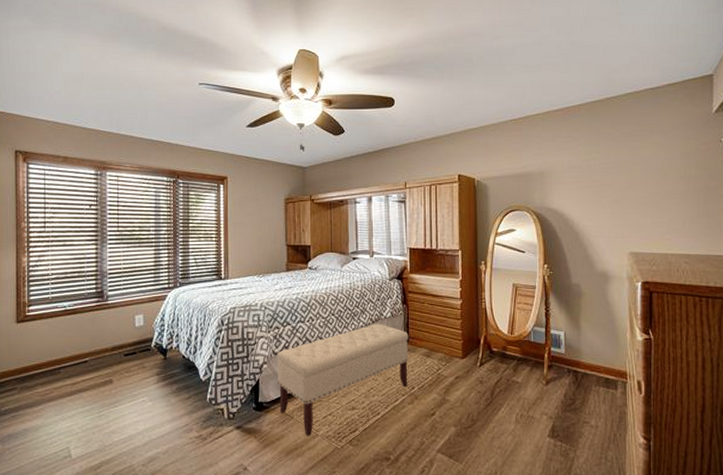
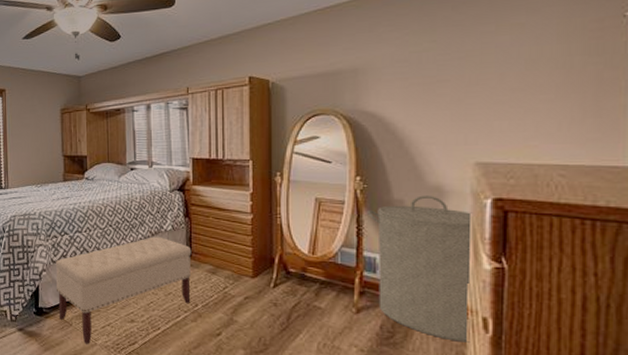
laundry hamper: none [553,280,629,403] -> present [368,195,472,343]

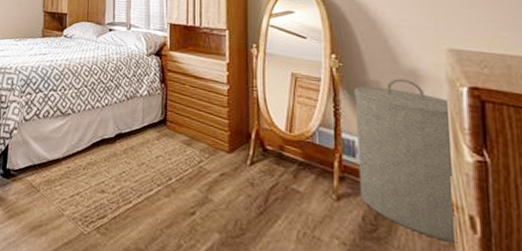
bench: present [55,236,192,344] -> none [26,101,167,214]

